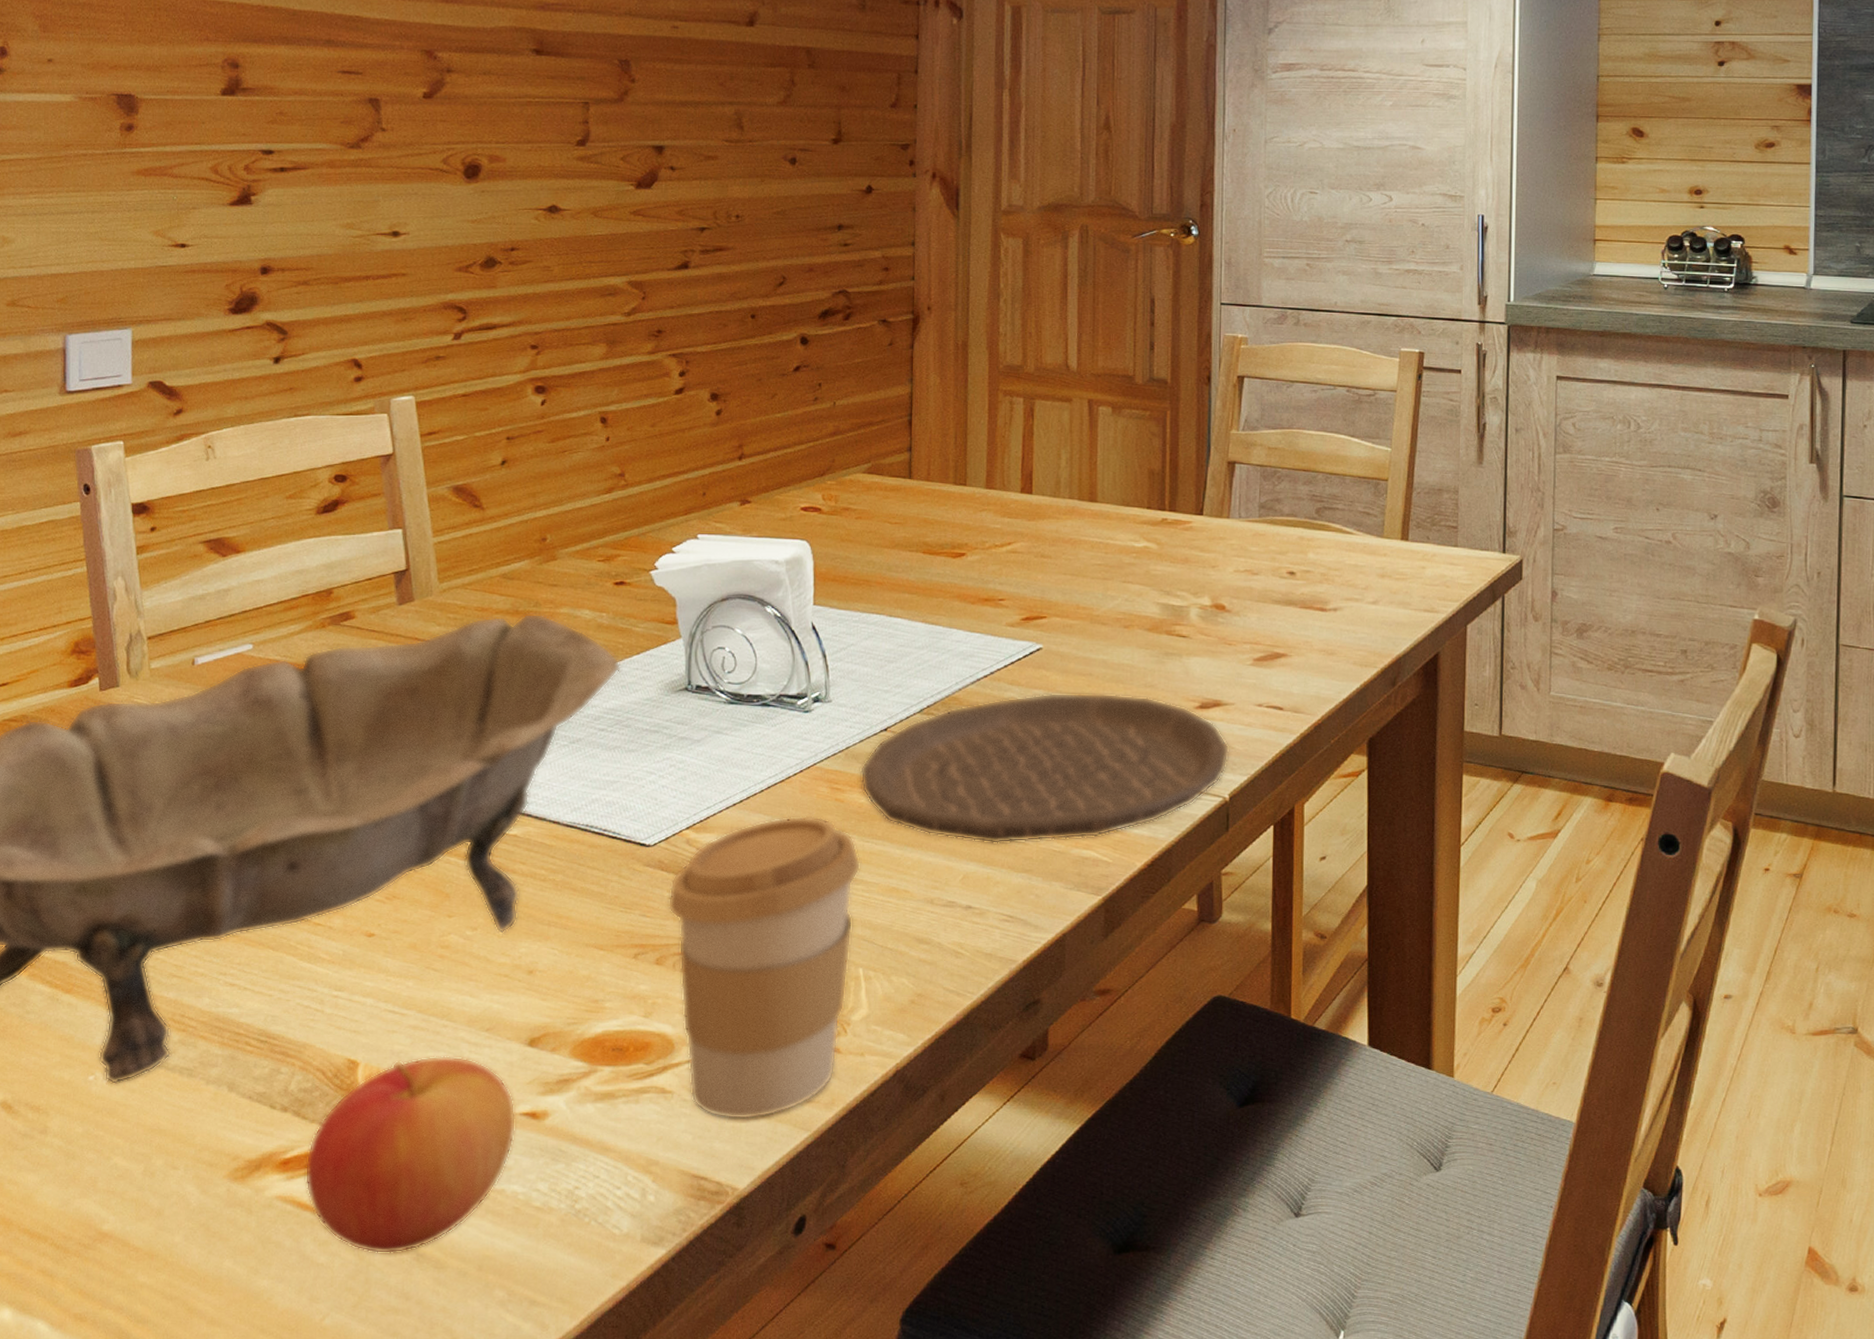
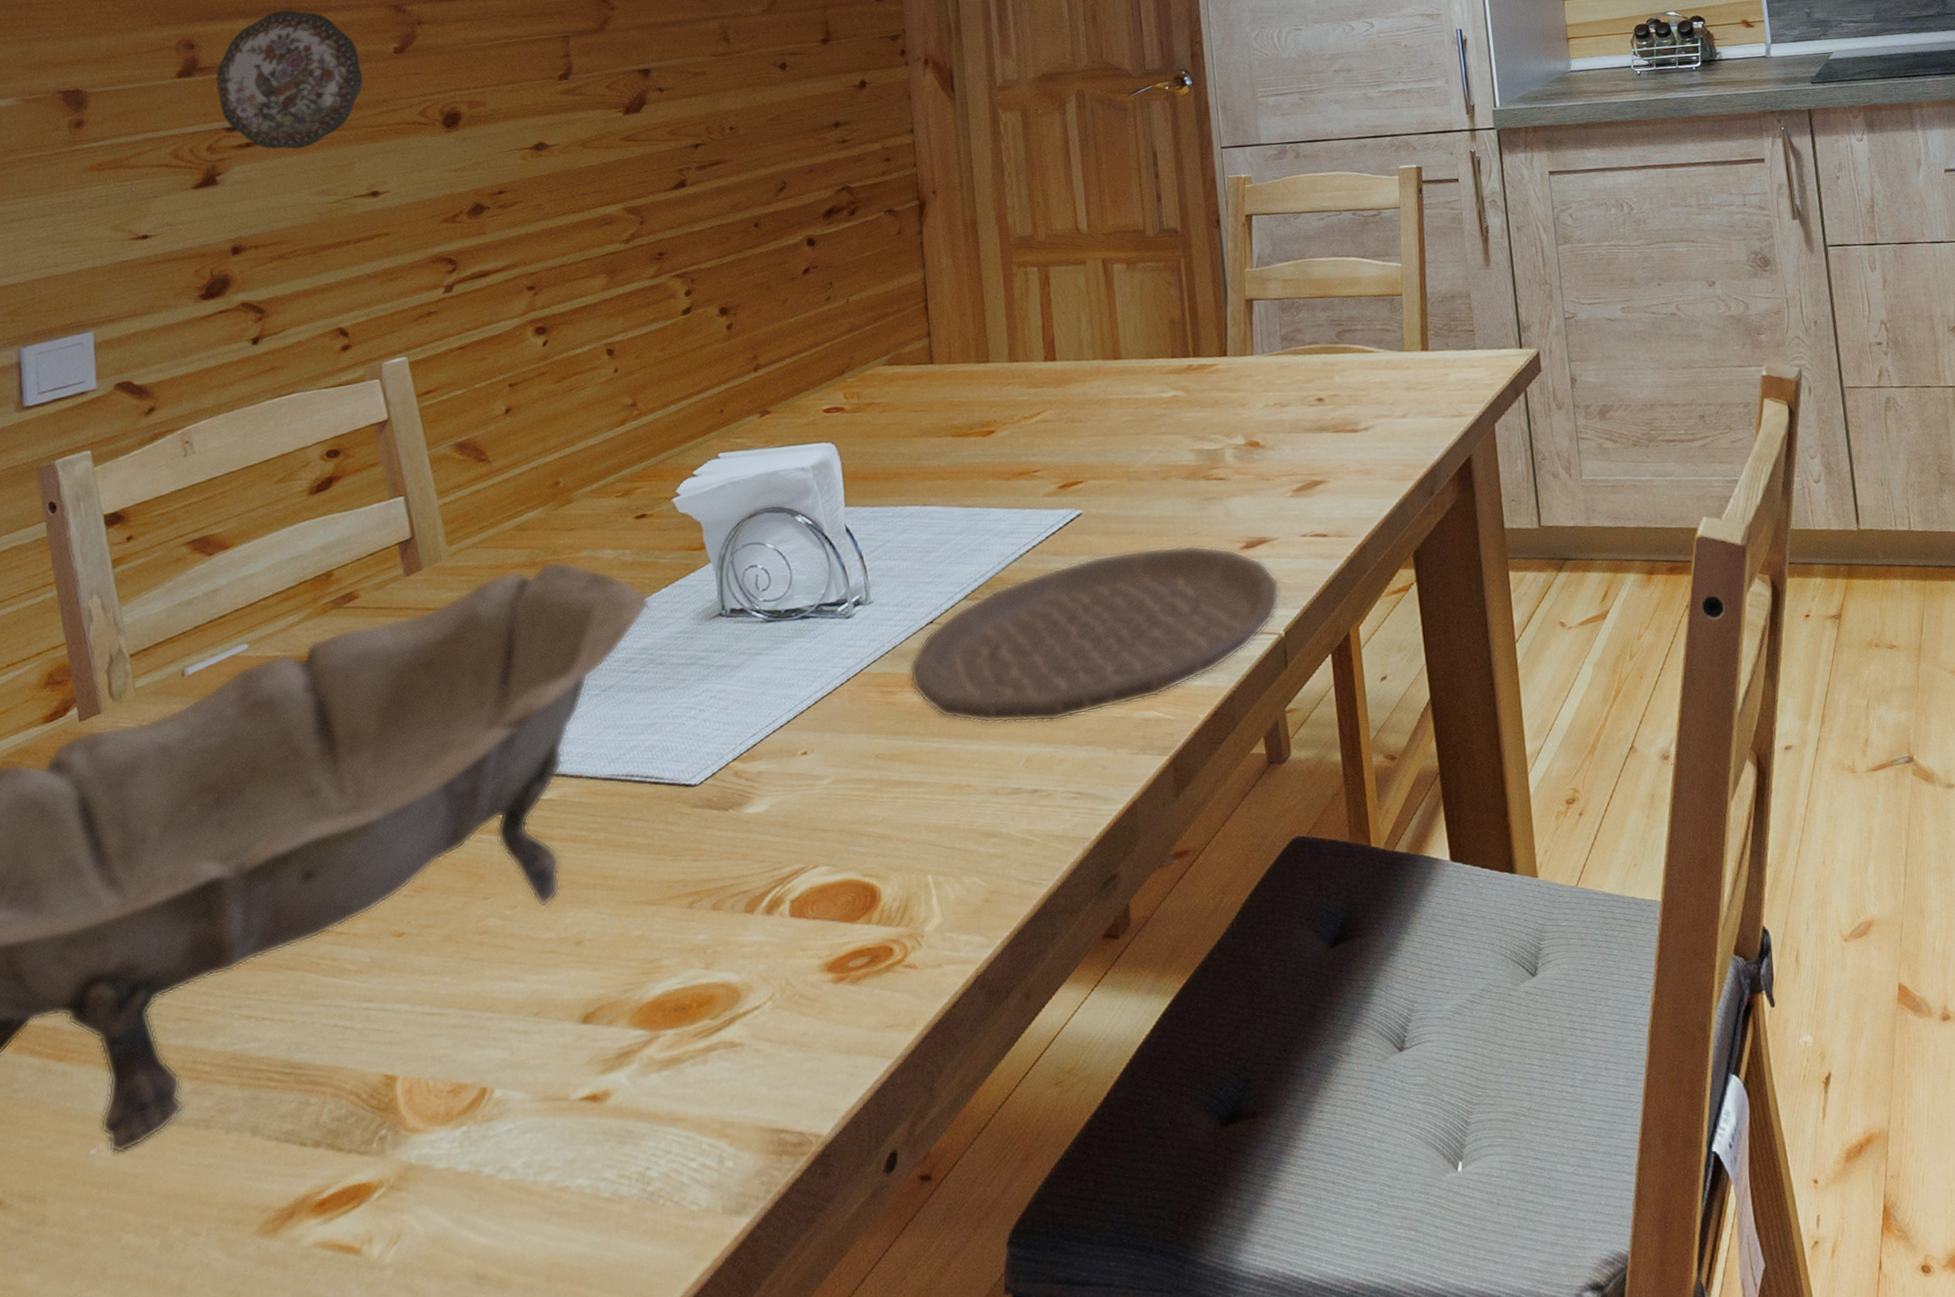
decorative plate: none [256,41,393,180] -> present [216,10,363,149]
apple: present [304,1055,516,1254] -> none [344,1048,577,1287]
coffee cup: present [668,816,861,1120] -> none [720,723,920,1063]

